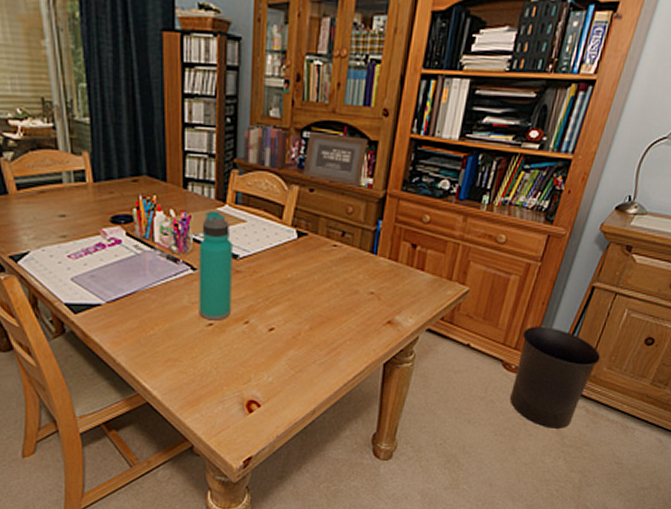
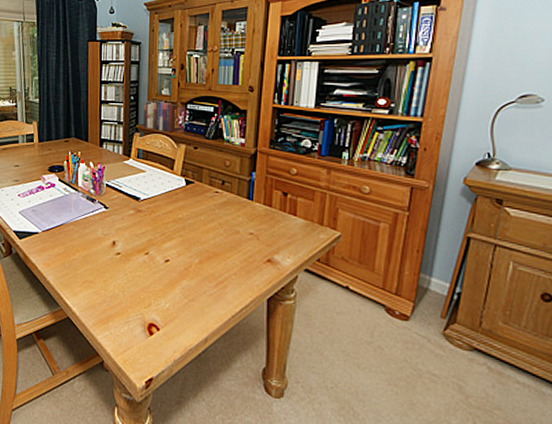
water bottle: present [199,211,232,321] -> none [109,163,135,251]
picture frame: present [302,130,369,187] -> none [188,103,240,145]
waste bin: present [510,326,601,428] -> none [399,273,492,386]

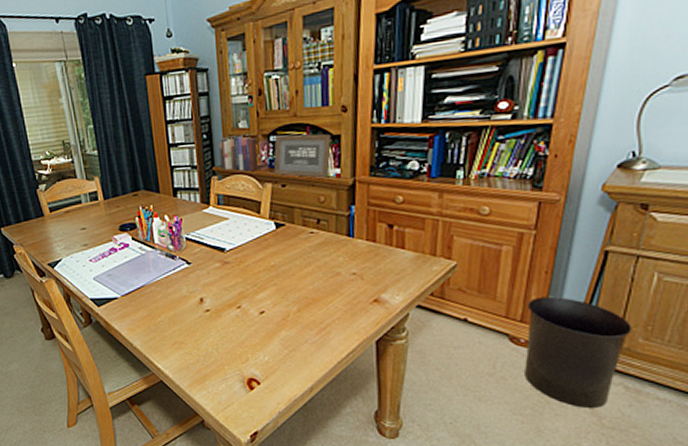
picture frame: none [188,103,240,145] -> present [273,134,332,178]
waste bin: none [399,273,492,386] -> present [525,296,632,408]

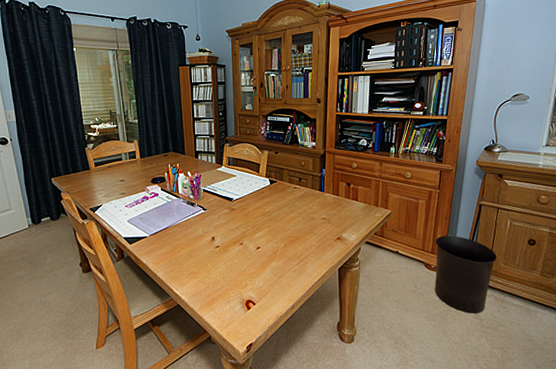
books: present [219,134,268,172] -> none [231,114,266,142]
picture frame: present [273,134,332,178] -> none [269,116,310,149]

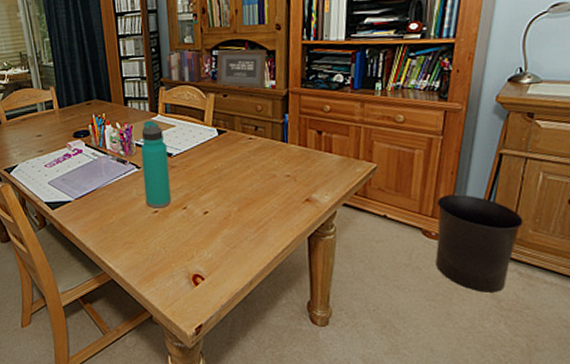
water bottle: none [207,171,230,244] -> present [141,120,171,208]
books: none [231,114,266,142] -> present [166,48,211,83]
picture frame: none [269,116,310,149] -> present [216,49,268,89]

